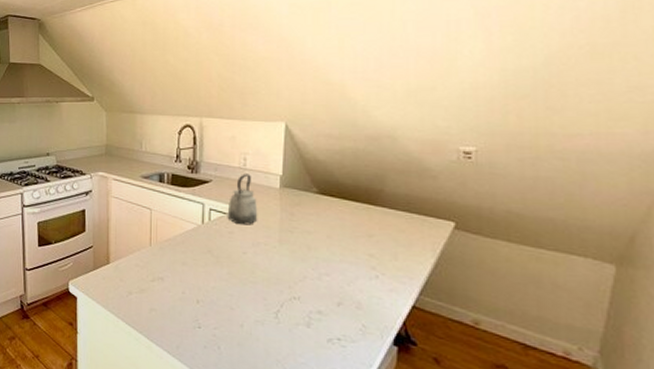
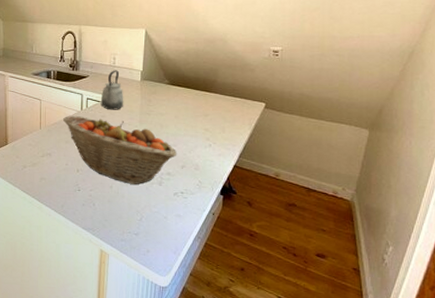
fruit basket: none [179,229,331,324] -> present [63,115,178,184]

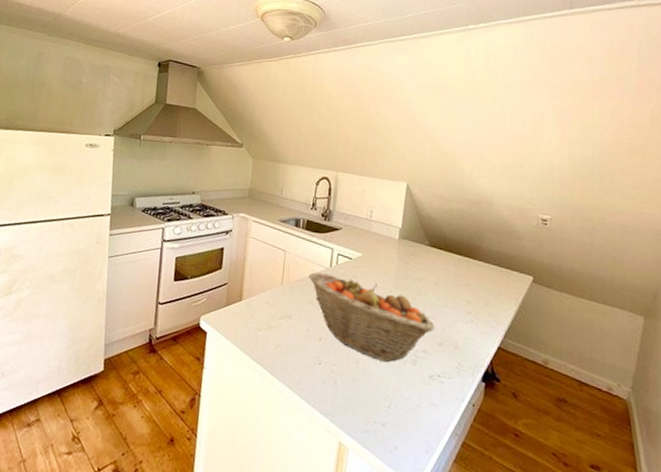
kettle: present [100,70,124,110] -> none [352,224,379,271]

